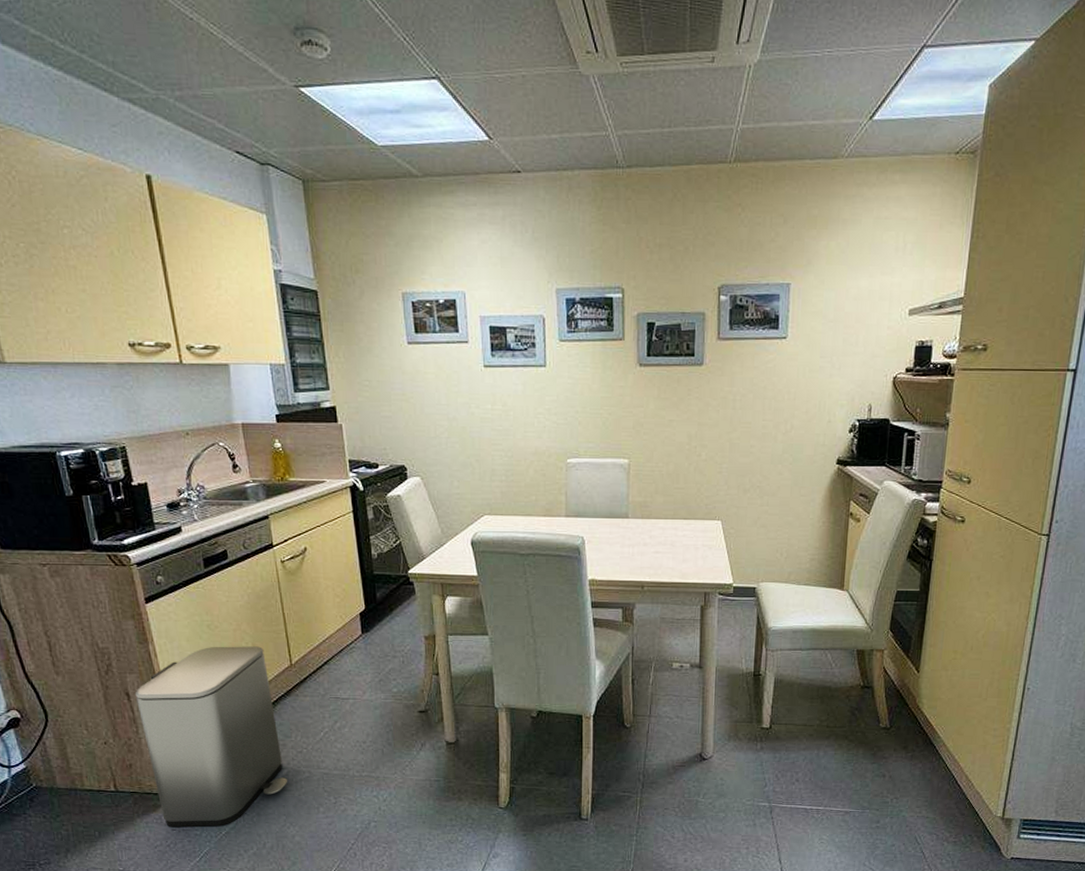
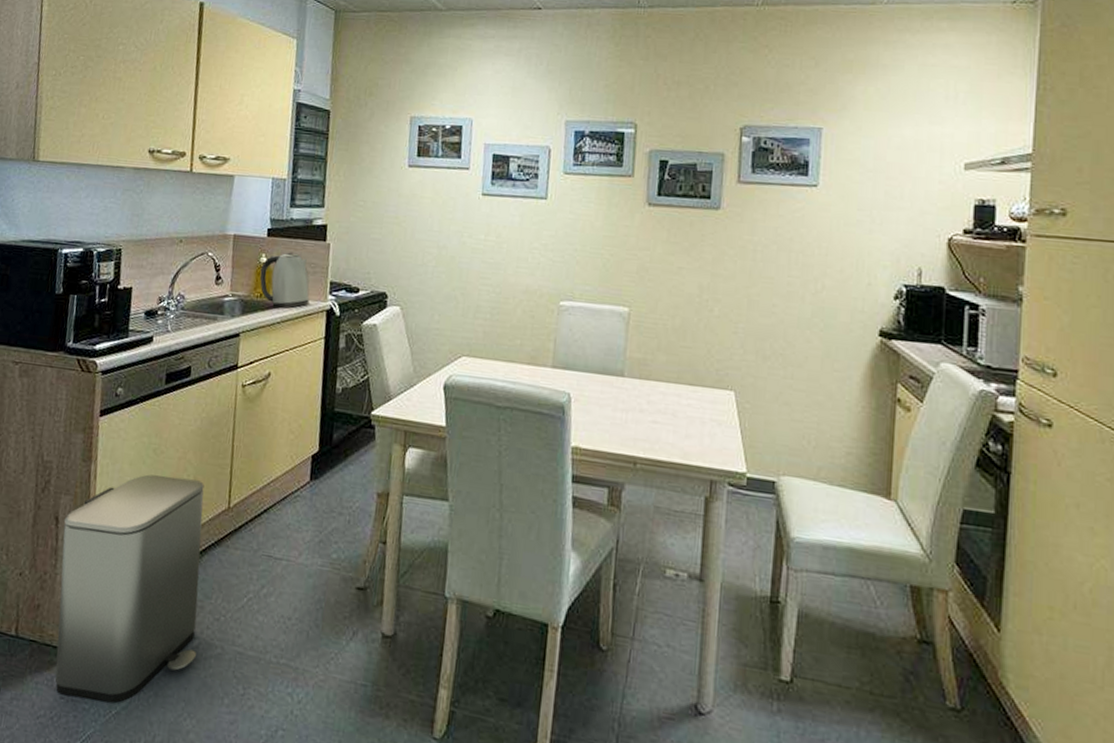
kettle: none [276,435,332,490] -> present [259,252,310,309]

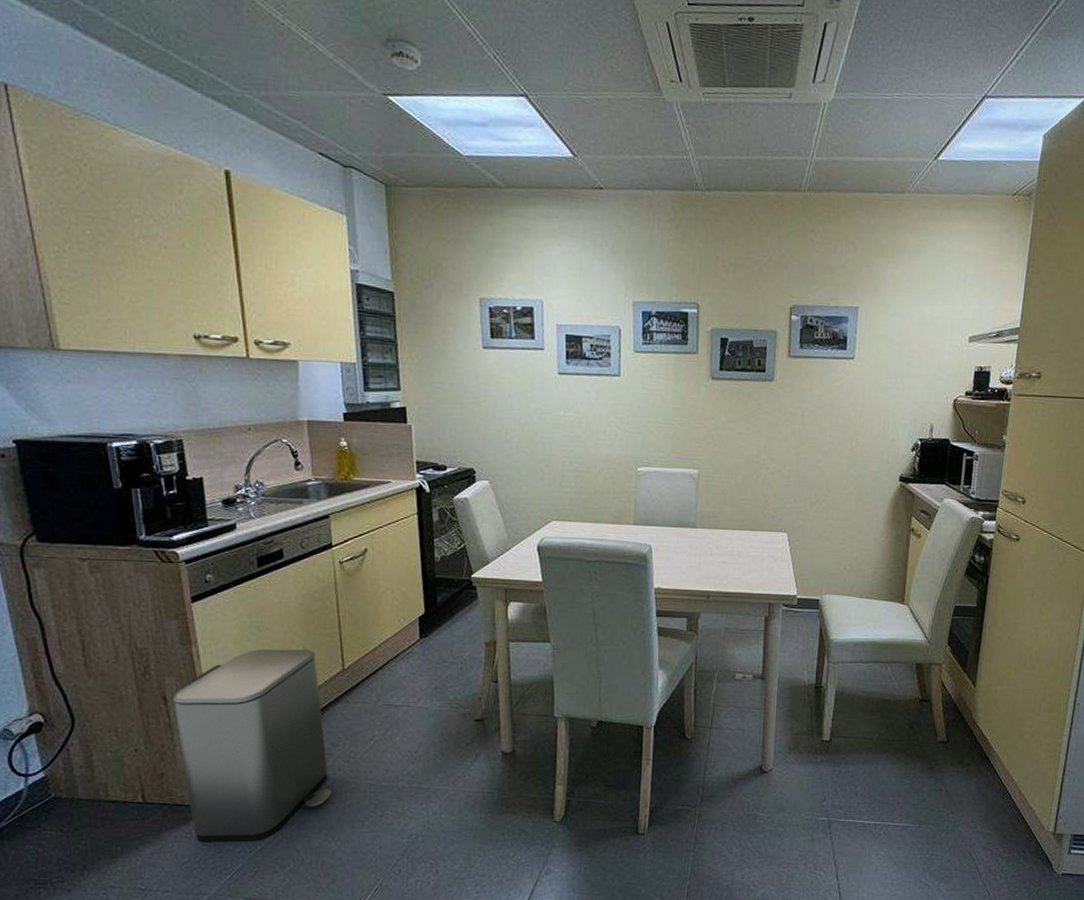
kettle: present [259,252,310,309] -> none [342,435,397,490]

